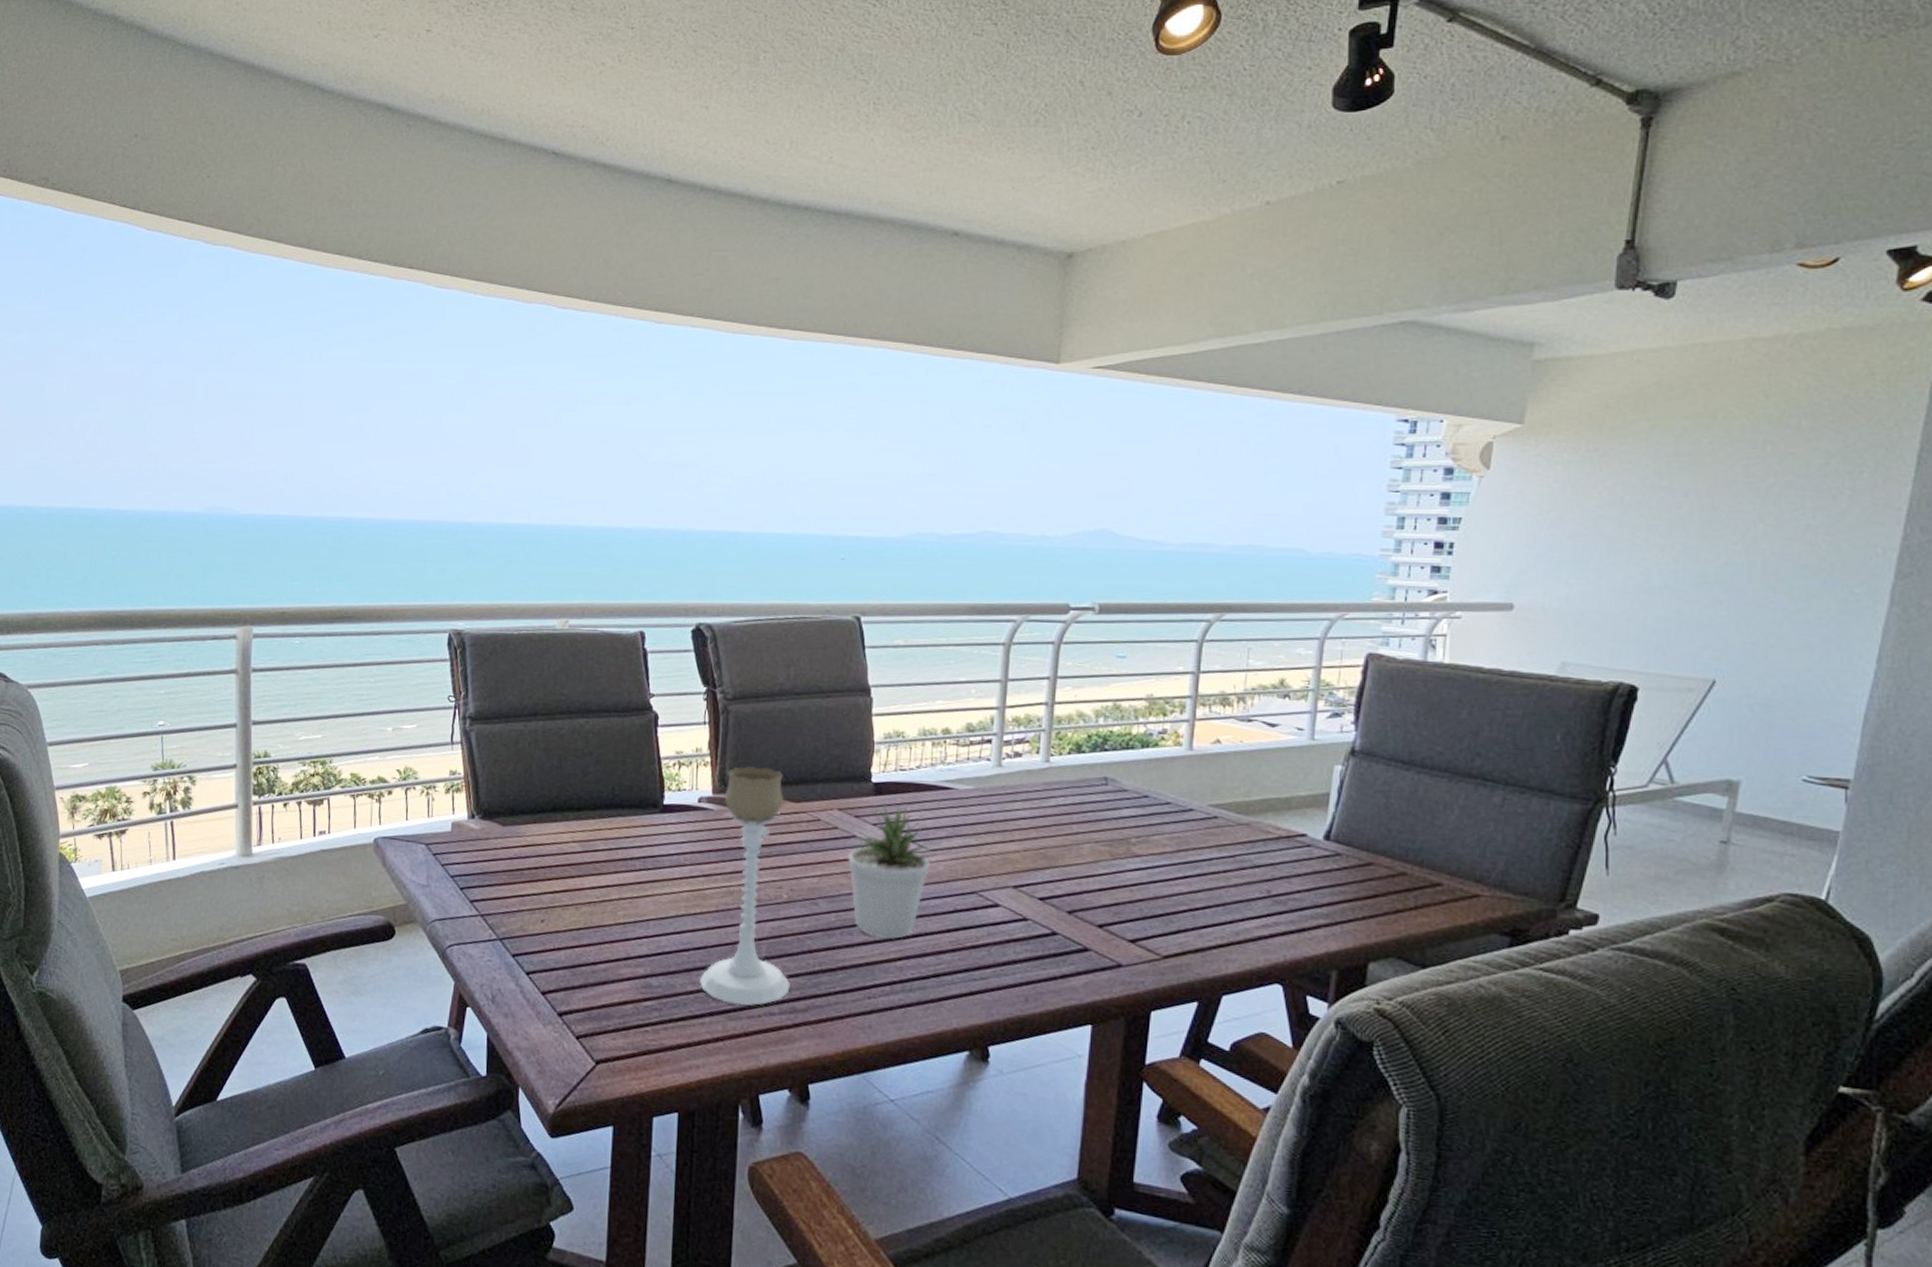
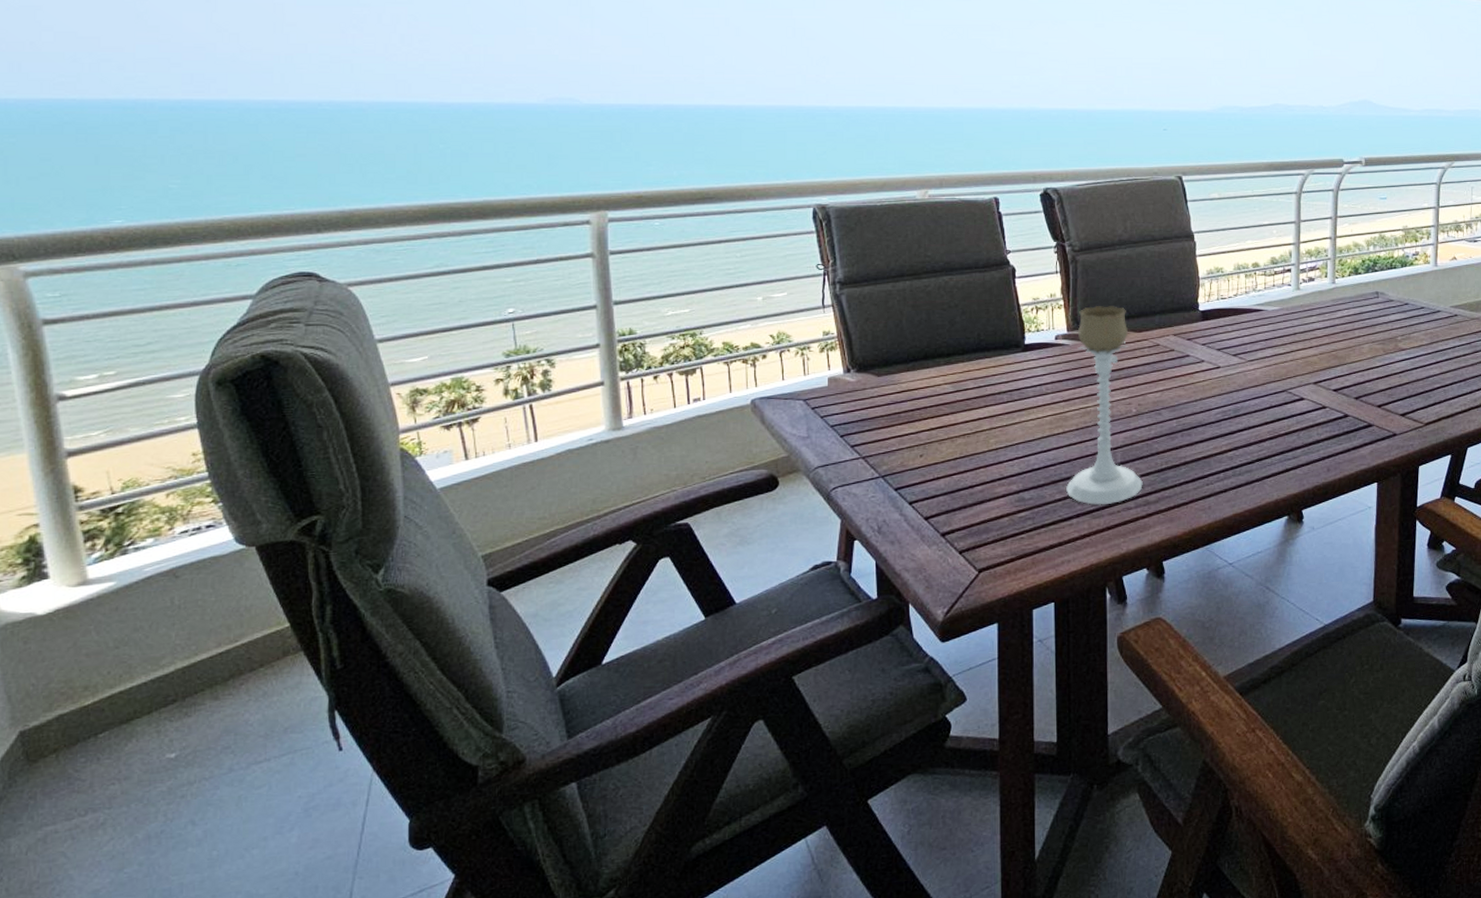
potted plant: present [848,802,939,940] -> none [1184,326,1256,436]

